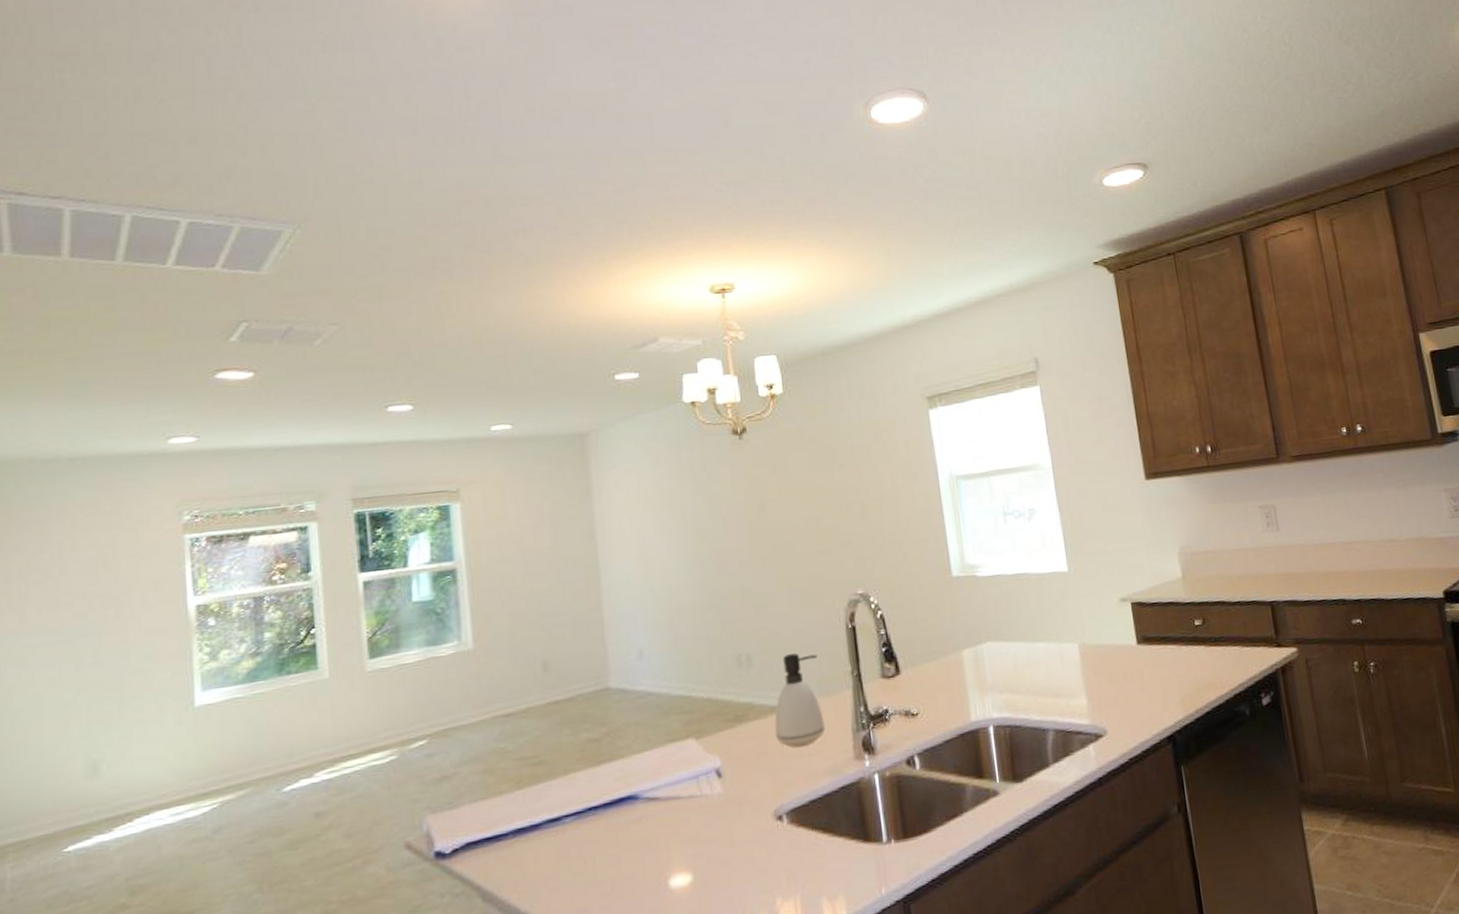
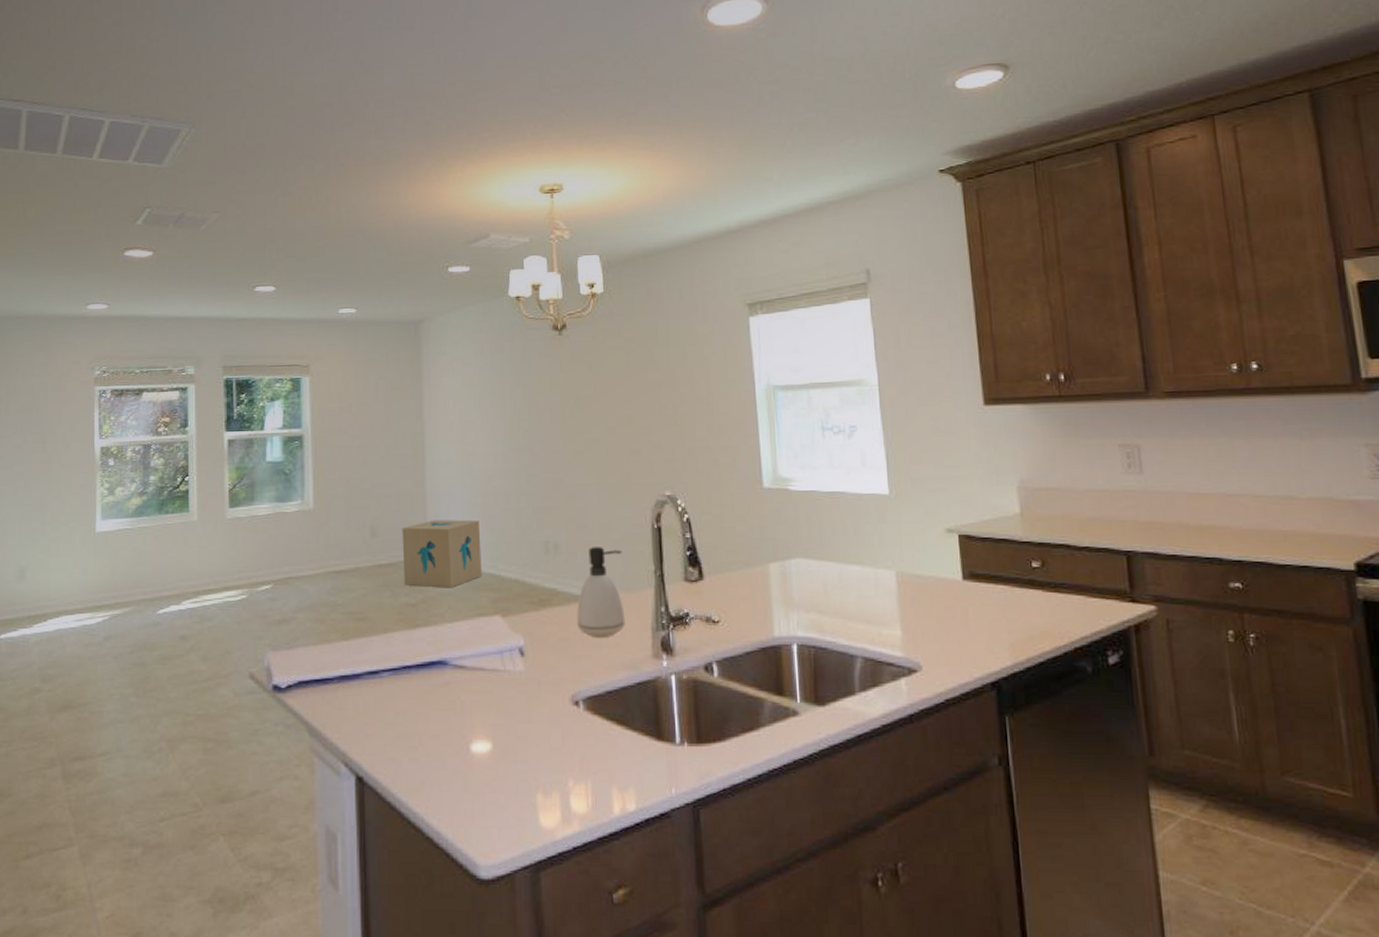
cardboard box: none [578,641,671,721] -> present [402,519,482,588]

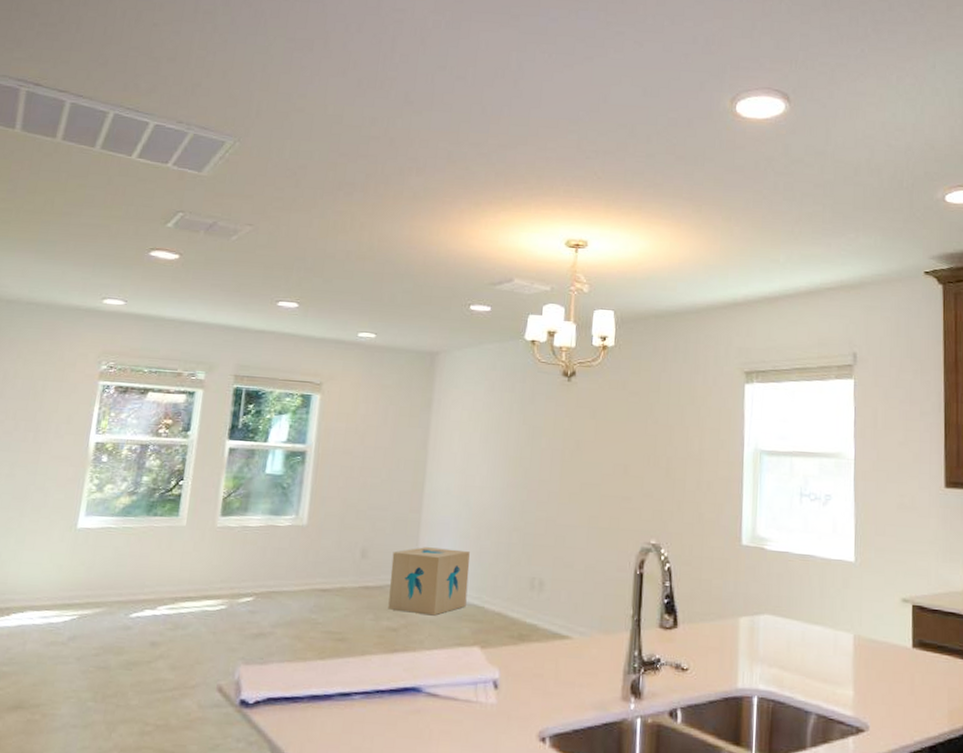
soap dispenser: present [577,546,625,639] -> none [553,586,604,678]

